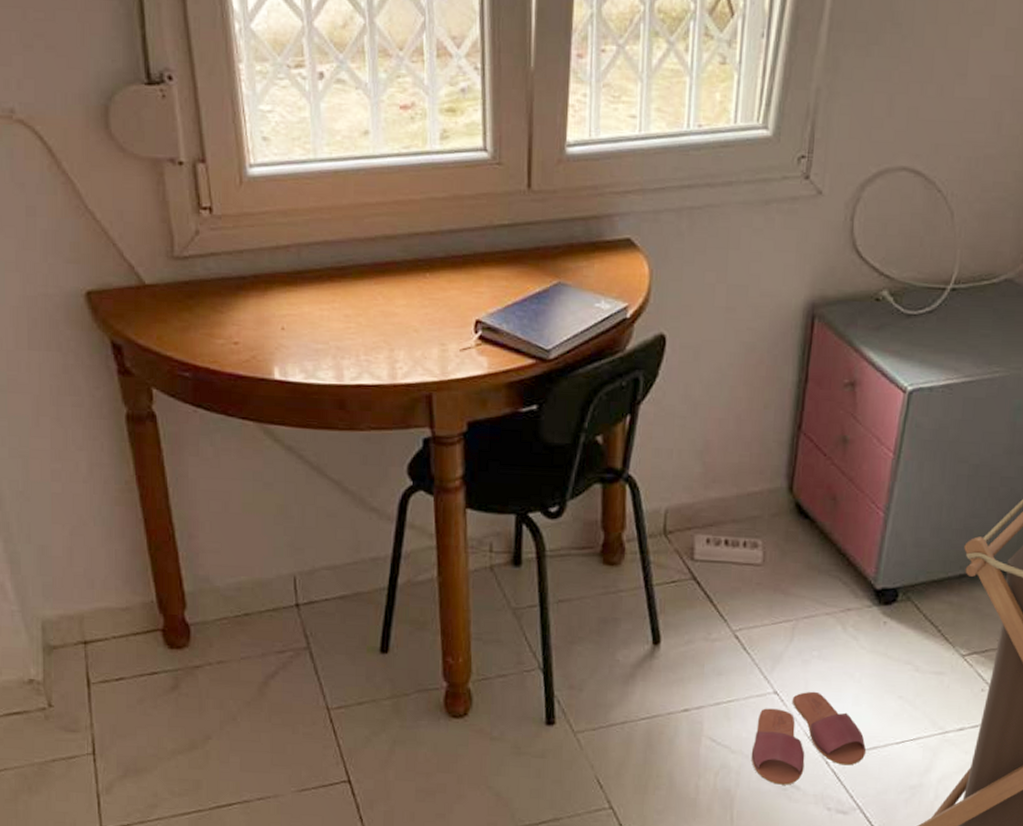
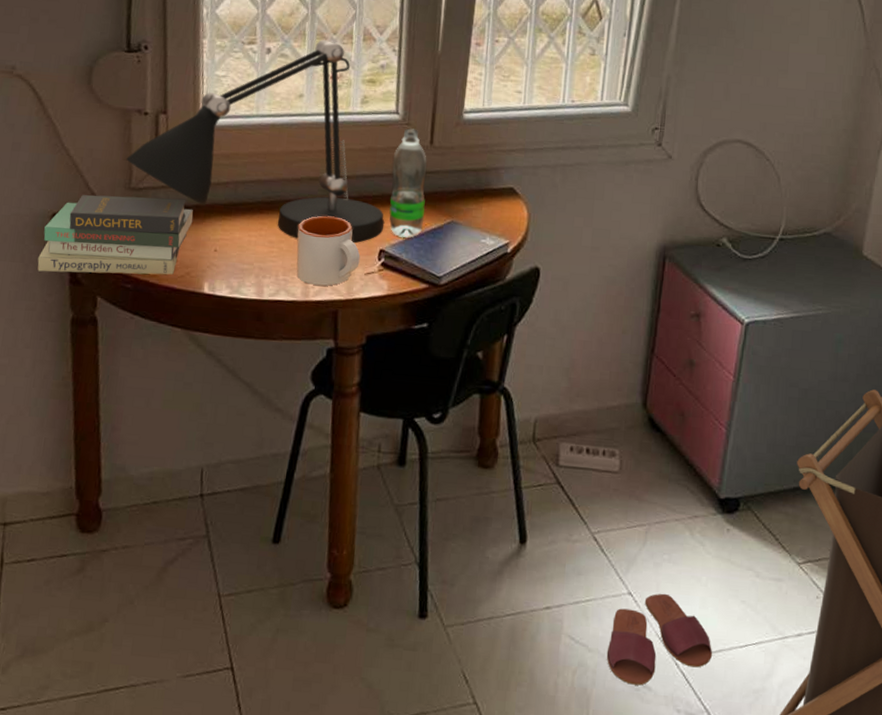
books: none [77,267,252,362] -> present [37,194,193,275]
desk lamp: none [164,58,479,313] -> present [126,40,385,243]
mug: none [376,281,453,366] -> present [296,215,360,286]
bottle: none [482,169,527,305] -> present [389,128,428,238]

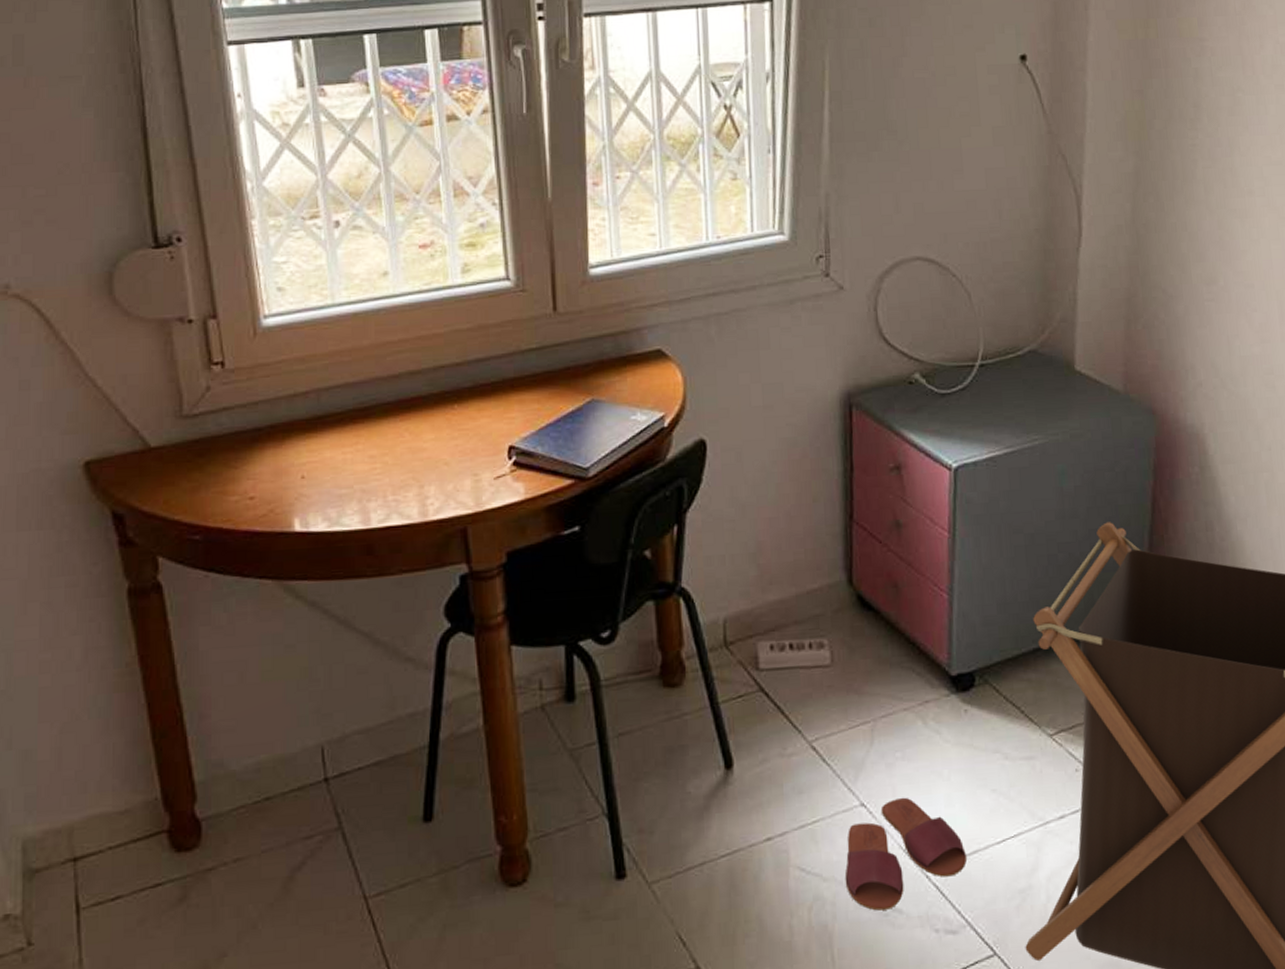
books: present [37,194,193,275] -> none [73,420,269,537]
desk lamp: present [126,40,385,243] -> none [172,202,510,448]
mug: present [296,215,360,286] -> none [402,414,486,502]
bottle: present [389,128,428,238] -> none [508,295,559,428]

